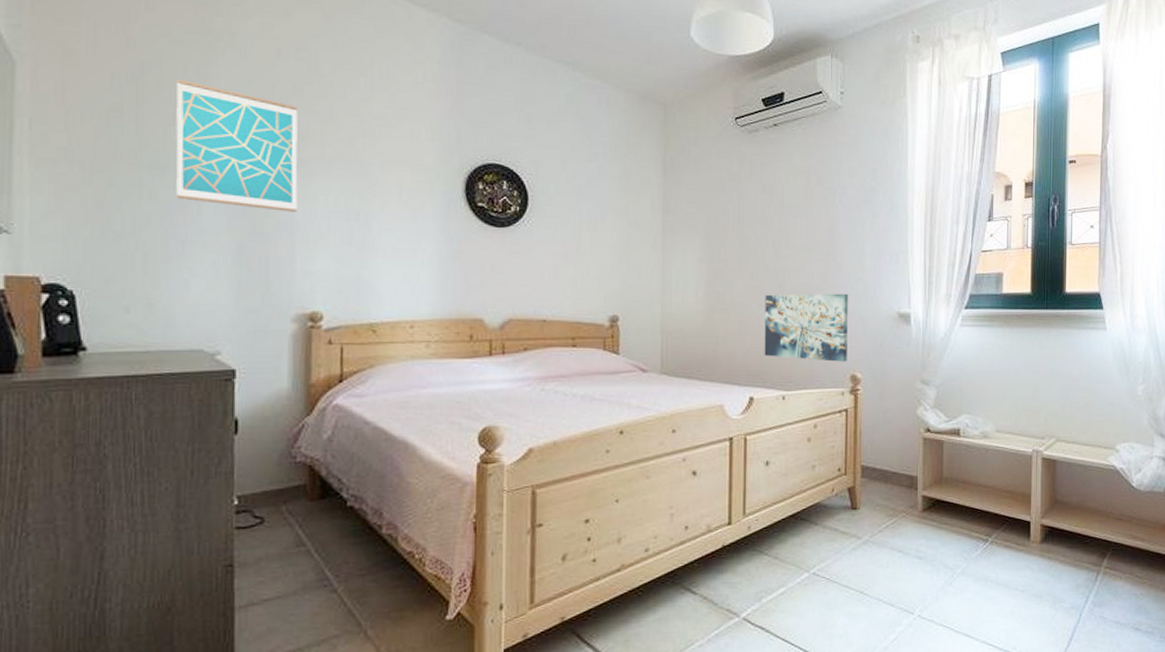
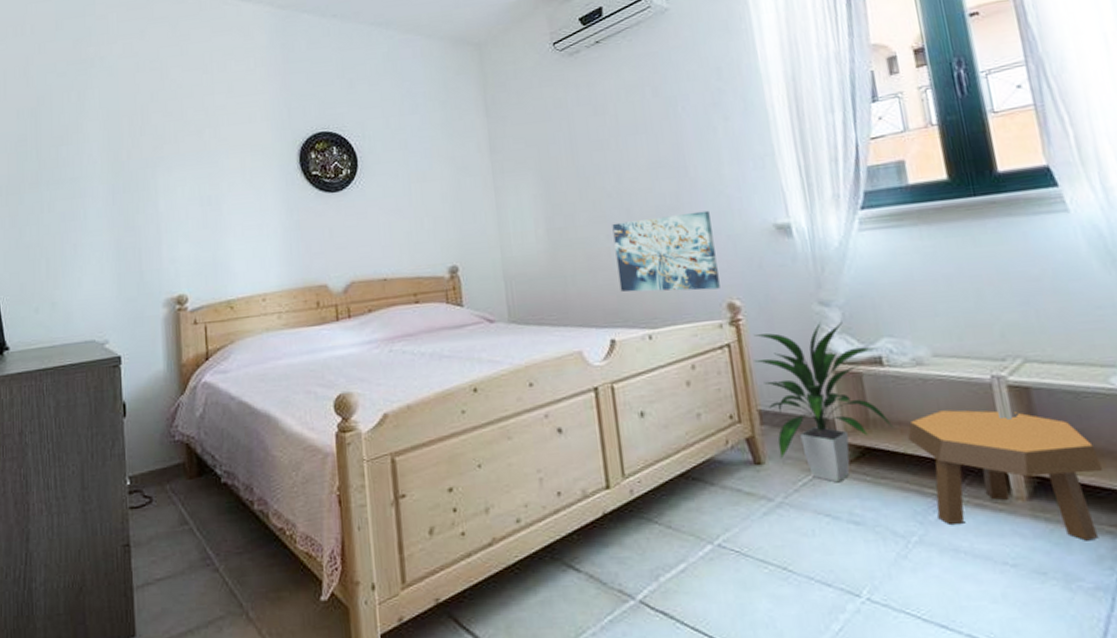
wall art: present [176,80,298,212] -> none [64,105,161,208]
indoor plant: none [864,397,960,526] -> present [753,321,894,483]
footstool: none [968,474,1091,574] -> present [908,410,1102,541]

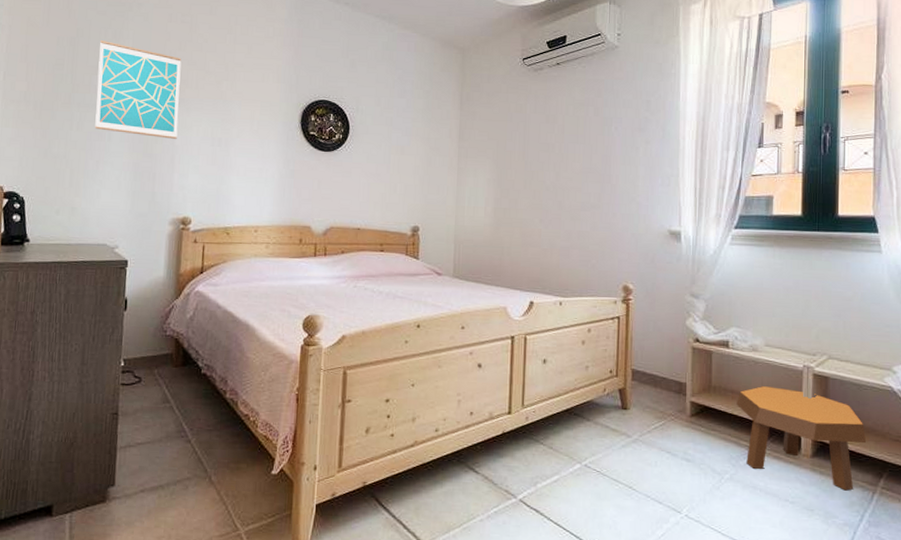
wall art: none [64,105,161,208] -> present [95,41,182,139]
wall art: present [612,210,720,292] -> none [544,211,622,274]
indoor plant: present [753,321,894,483] -> none [635,309,728,430]

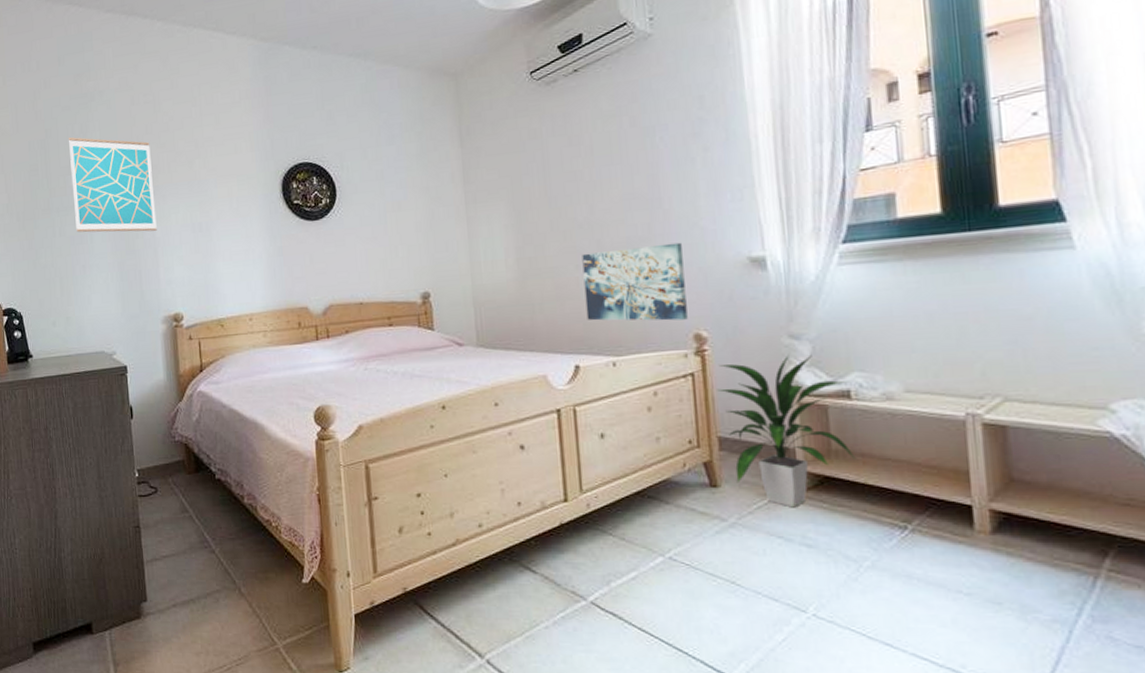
wall art: none [544,211,622,274] -> present [582,242,688,321]
indoor plant: none [635,309,728,430] -> present [717,354,857,508]
footstool: present [736,386,866,491] -> none [870,444,1075,576]

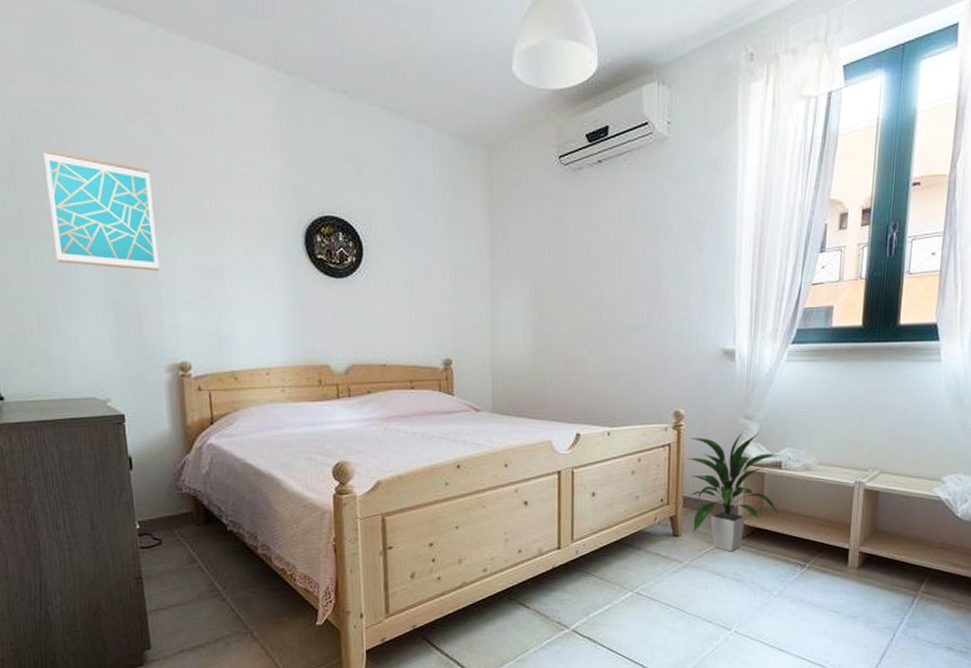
wall art: present [582,242,688,321] -> none [590,332,673,399]

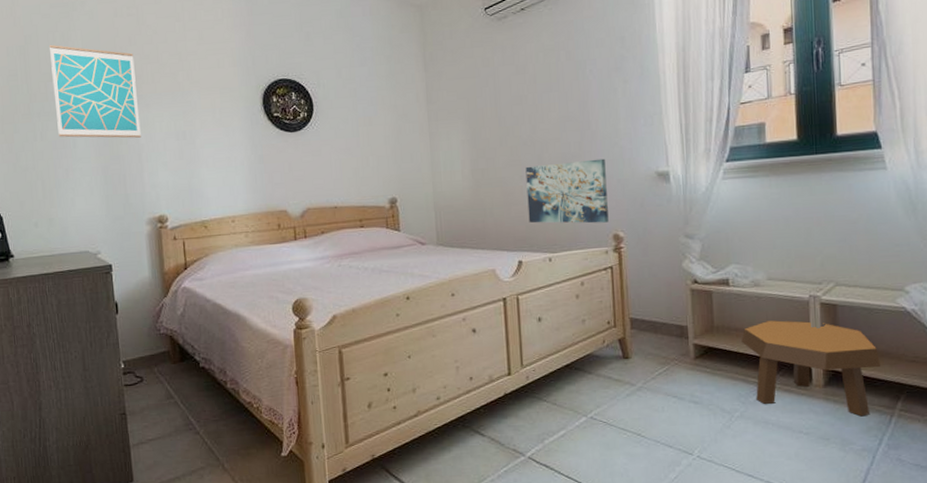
wall art: none [590,332,673,399] -> present [525,158,609,224]
indoor plant: present [687,431,780,552] -> none [630,250,732,373]
footstool: none [787,504,911,597] -> present [741,320,880,417]

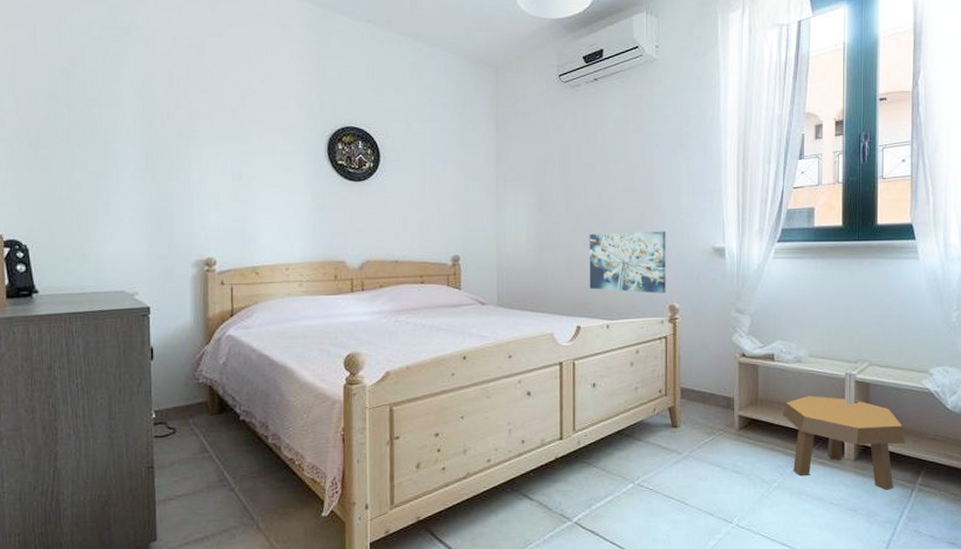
wall art: present [50,45,141,138] -> none [98,69,193,175]

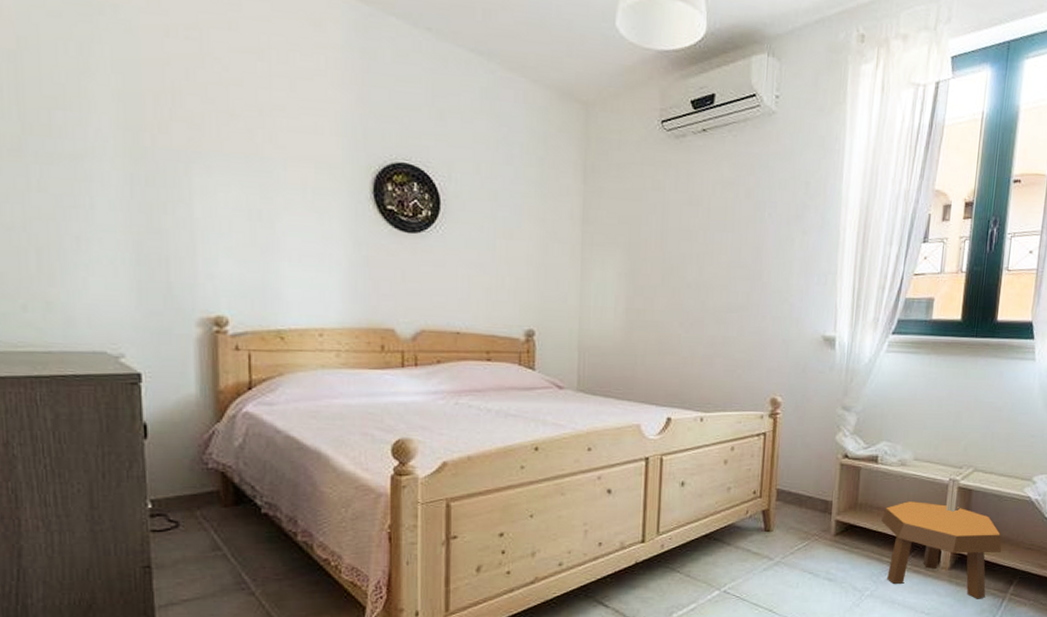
wall art: present [589,231,666,293] -> none [683,312,773,385]

